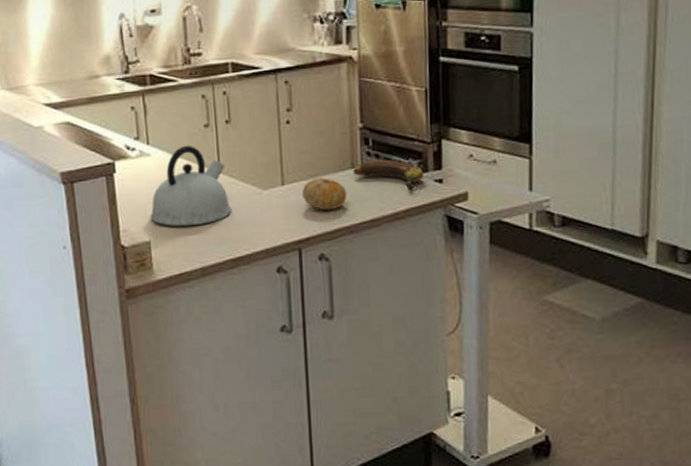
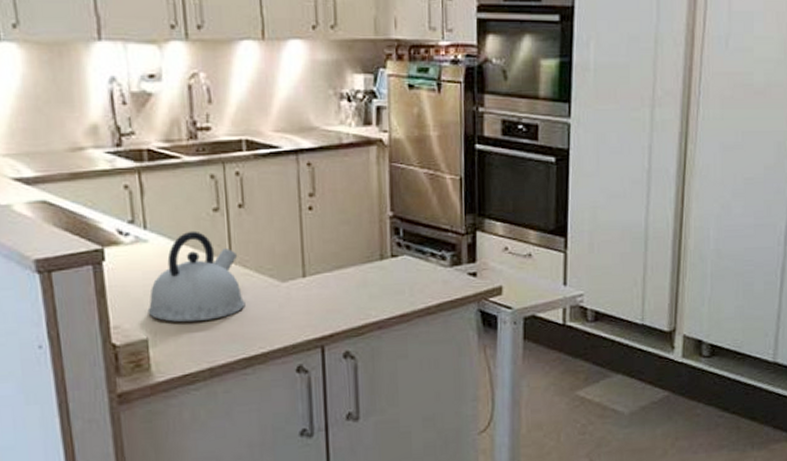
fruit: present [302,177,347,211] -> none [326,268,375,305]
banana: present [353,160,423,192] -> none [381,251,457,286]

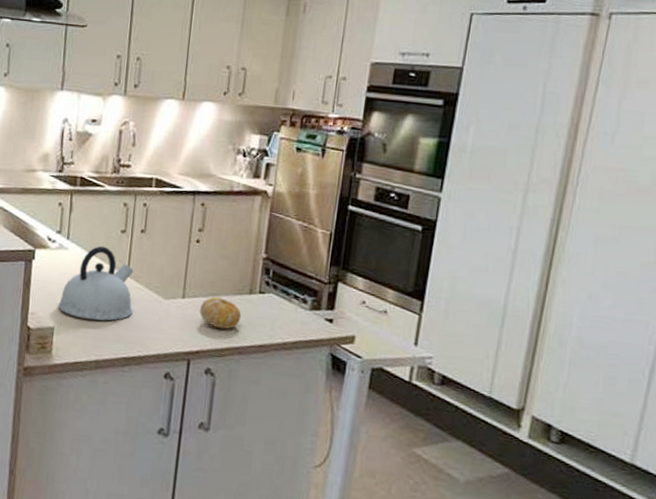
fruit: none [326,268,375,305] -> present [200,296,242,329]

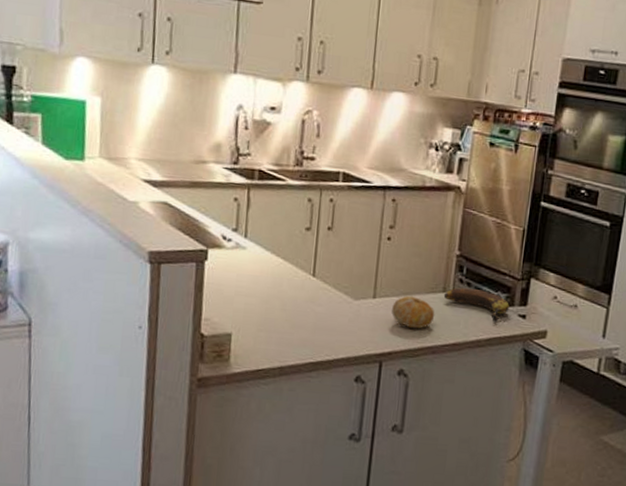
kettle: present [58,245,134,321] -> none [235,244,321,325]
banana: none [250,290,316,326] -> present [443,287,509,323]

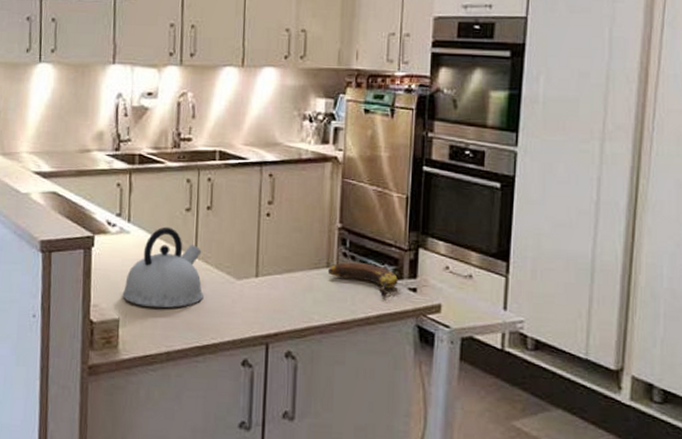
kettle: none [235,244,321,325] -> present [122,226,204,308]
fruit: present [392,295,435,329] -> none [275,272,320,308]

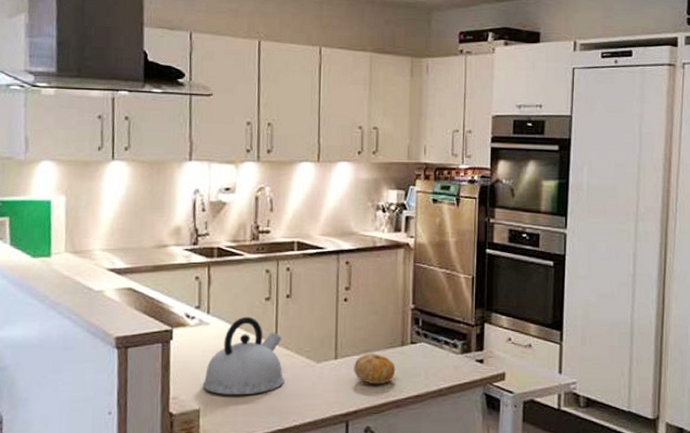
fruit: none [275,272,320,308] -> present [354,353,396,385]
banana: present [327,262,398,298] -> none [402,340,466,370]

